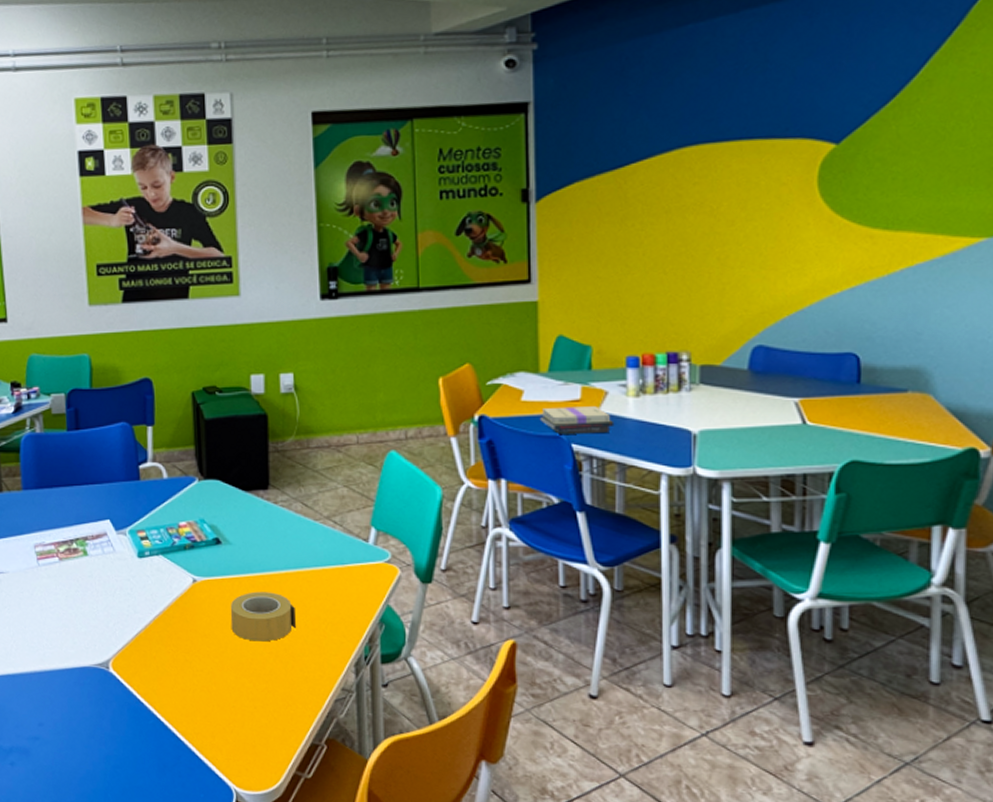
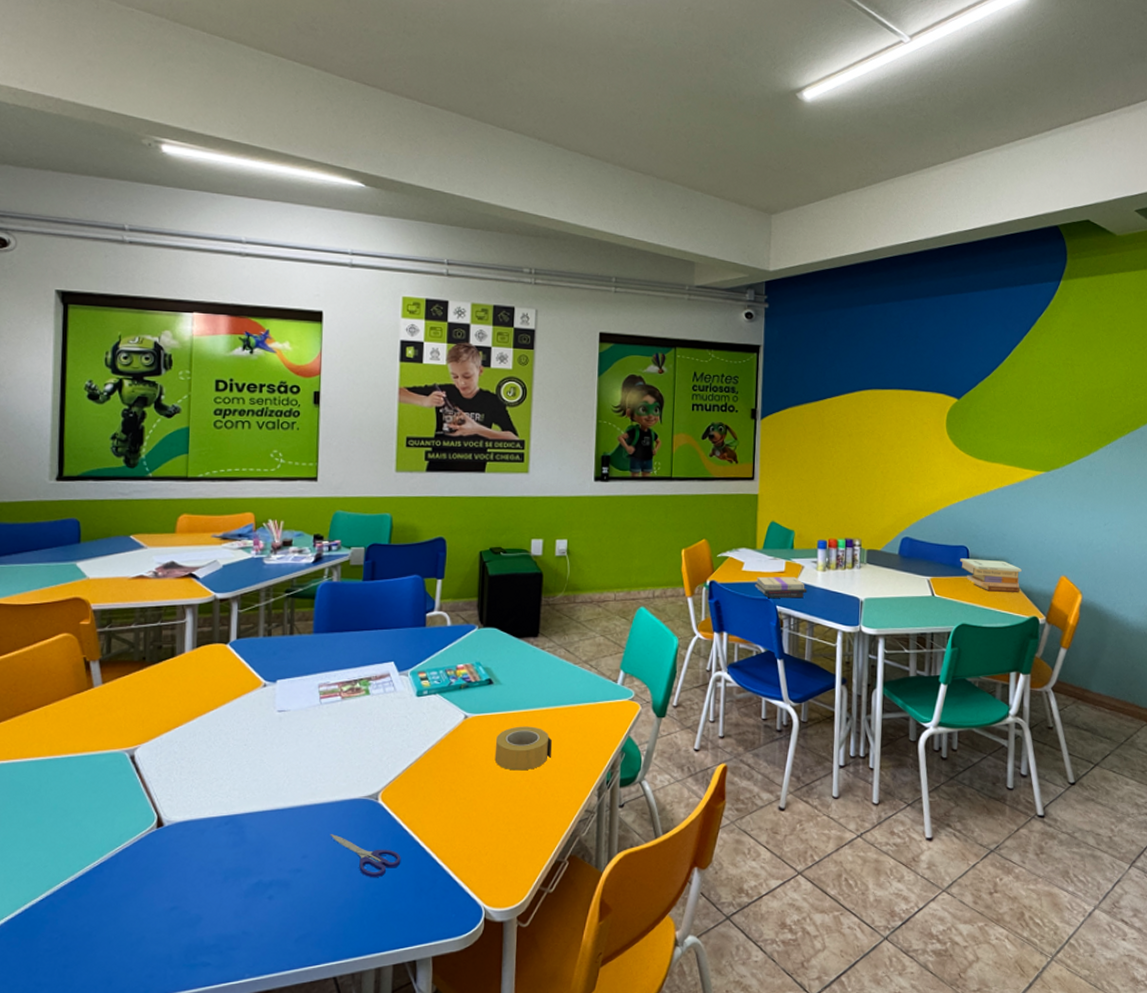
scissors: none [64,703,140,751] -> present [330,834,401,878]
books: none [846,370,949,415] -> present [960,558,1022,592]

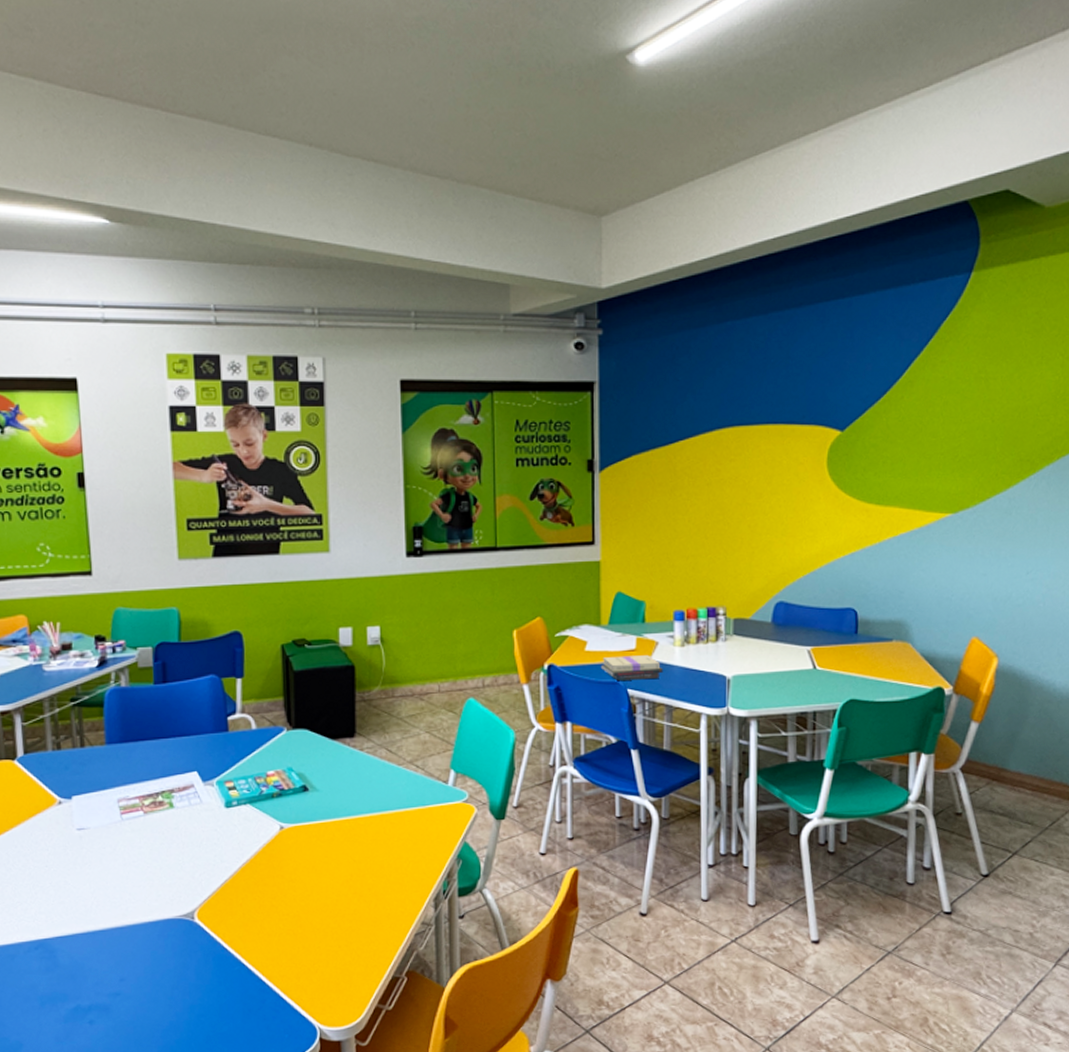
scissors: present [330,834,401,878] -> none [147,956,225,1000]
adhesive tape: present [494,726,552,771] -> none [316,835,379,883]
books: present [960,558,1022,592] -> none [847,622,923,660]

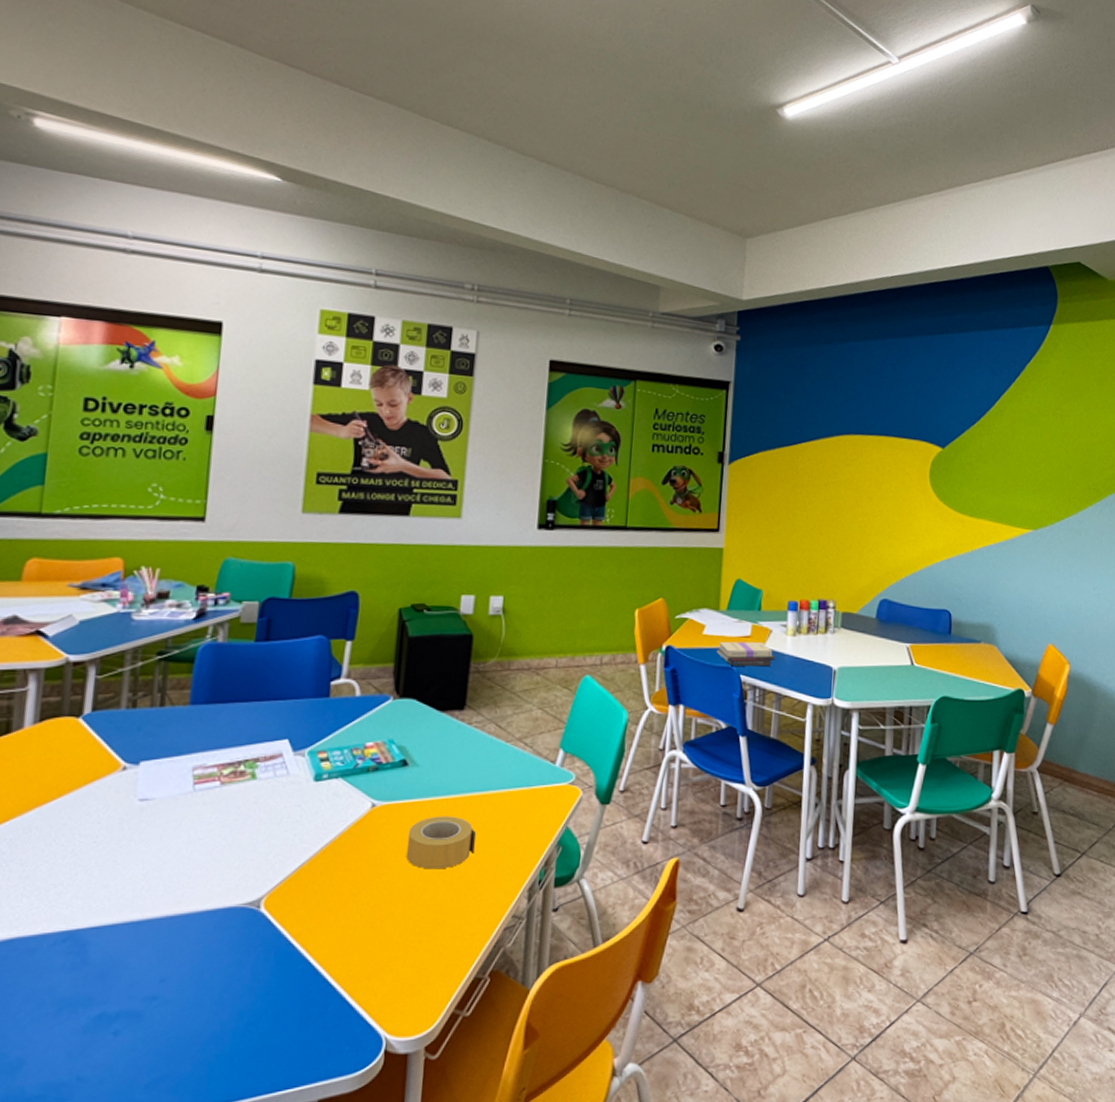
adhesive tape: none [316,835,379,883] -> present [406,816,476,869]

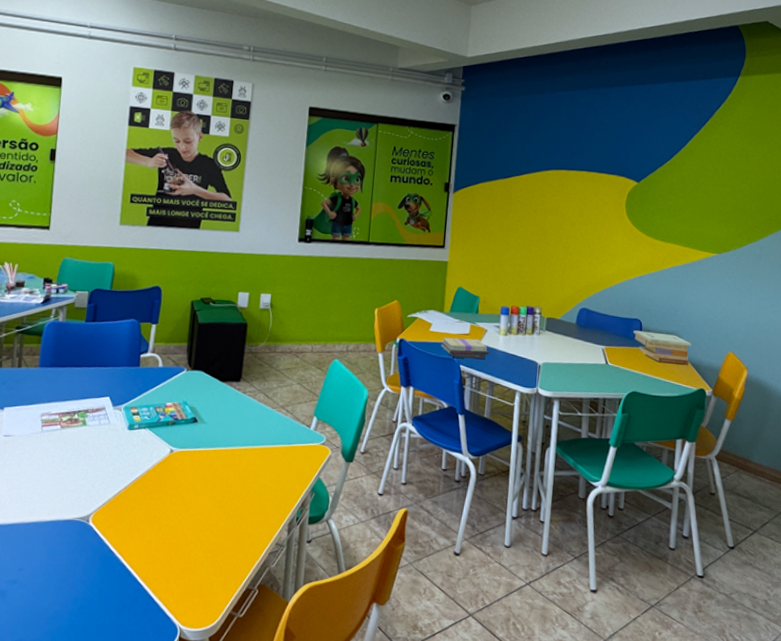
adhesive tape: present [406,816,476,869] -> none [195,462,248,504]
books: none [942,623,1007,662] -> present [633,330,692,365]

